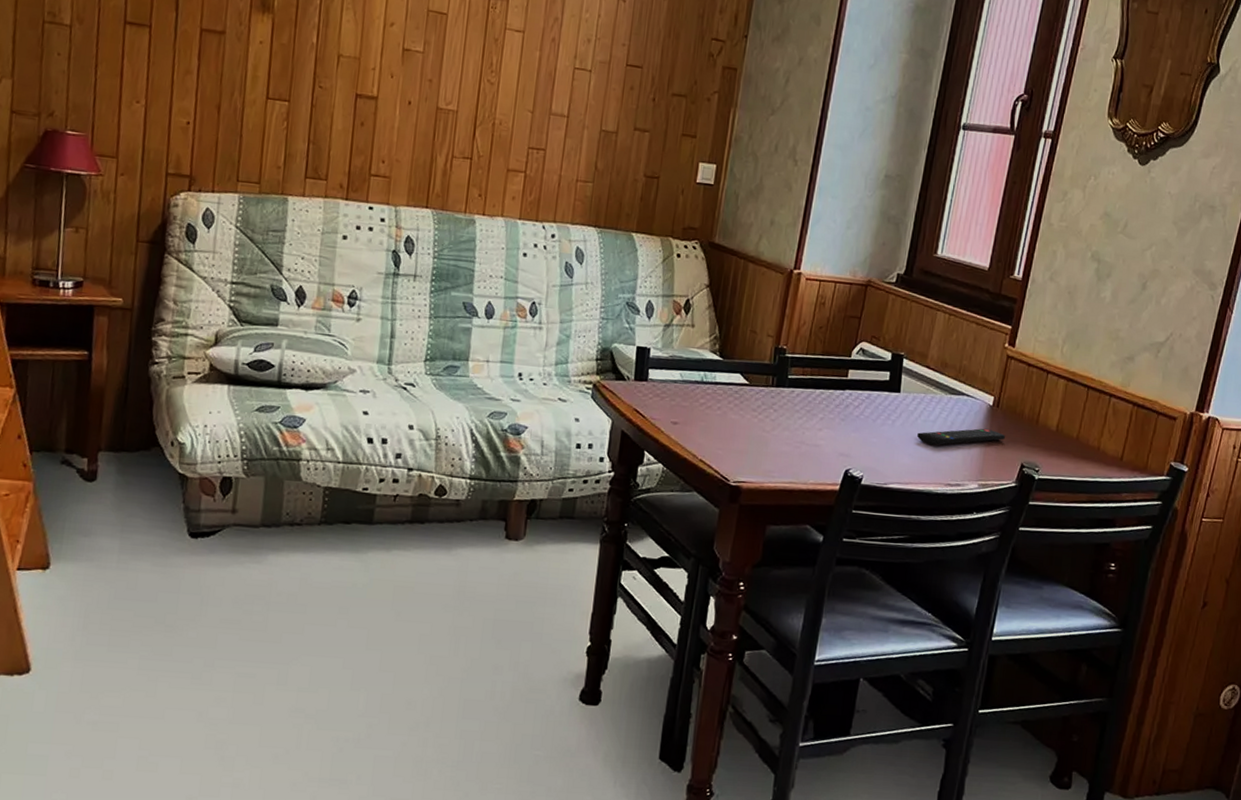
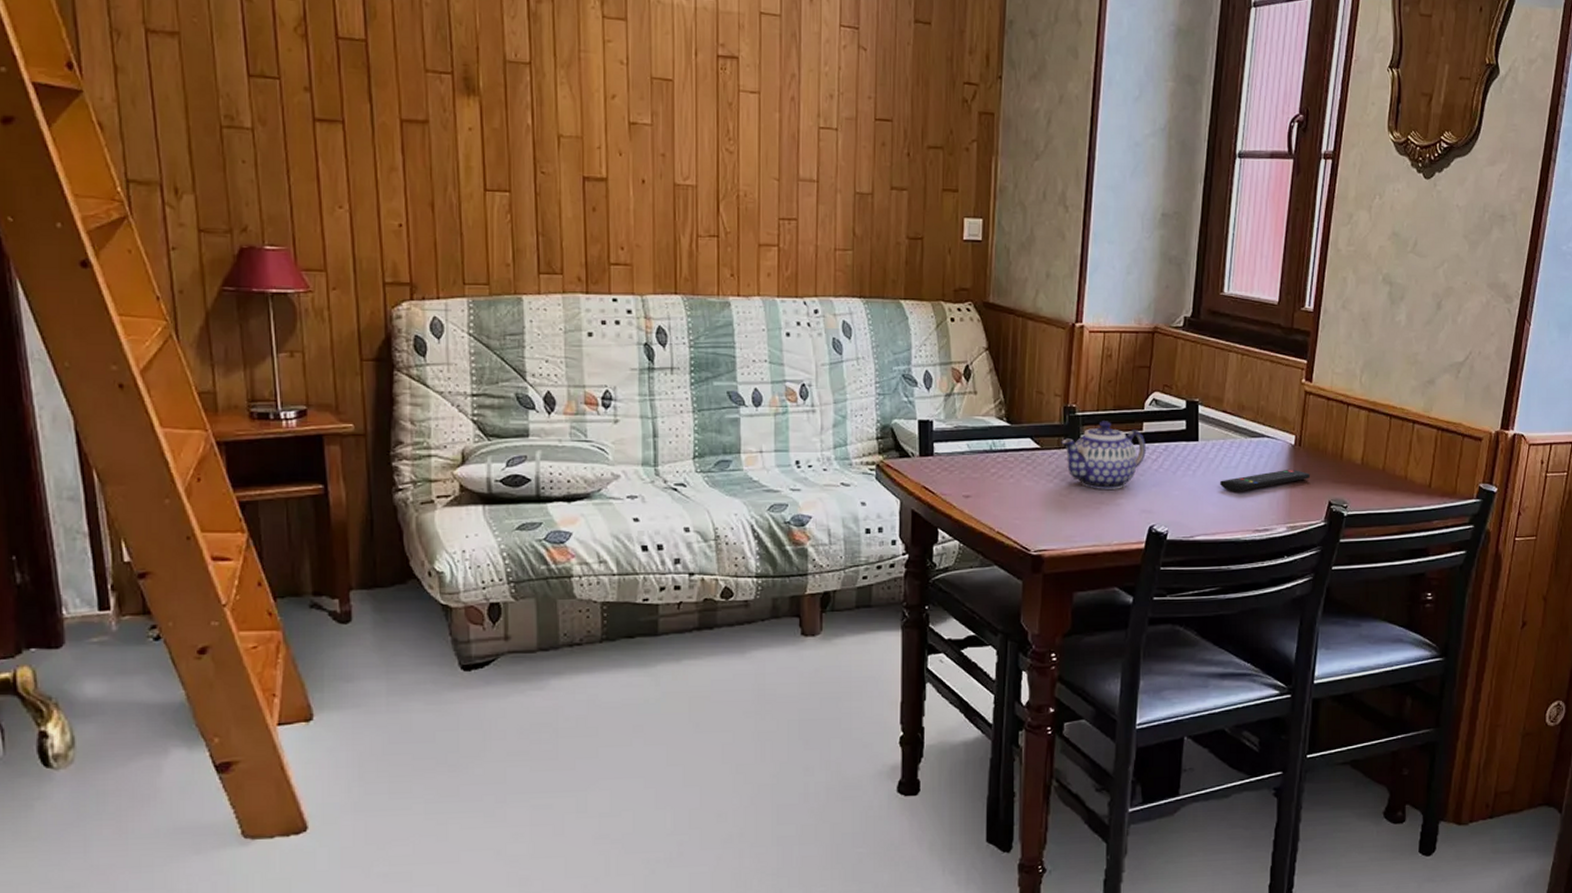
teapot: none [769,364,850,431] -> present [1061,421,1146,489]

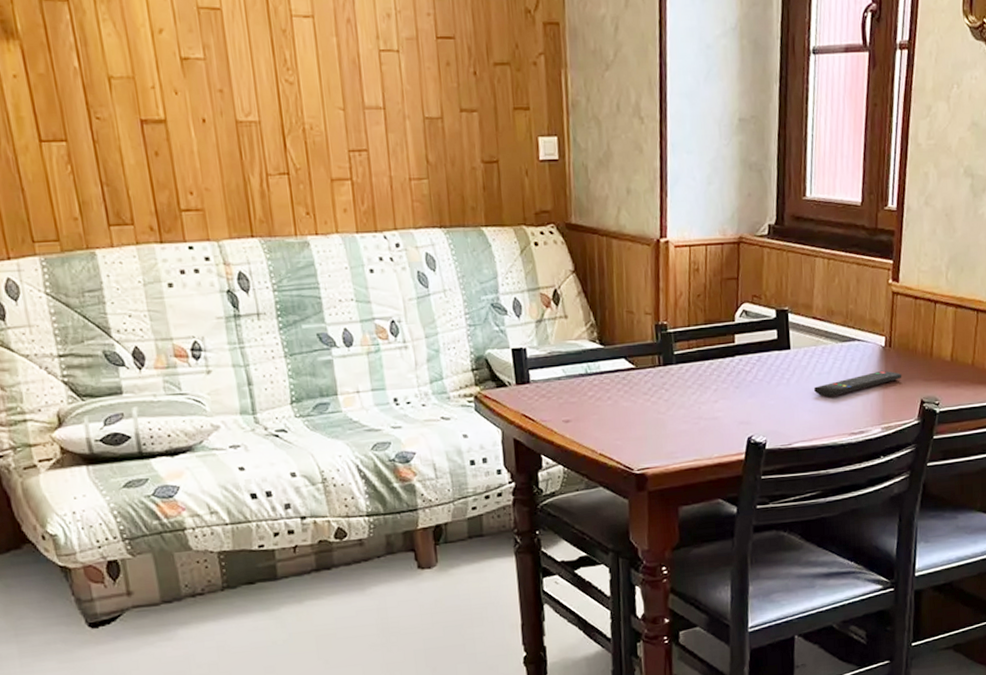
teapot: present [1061,421,1146,489] -> none [655,336,740,405]

